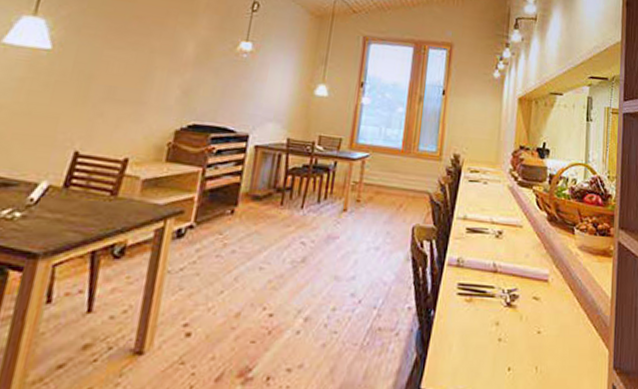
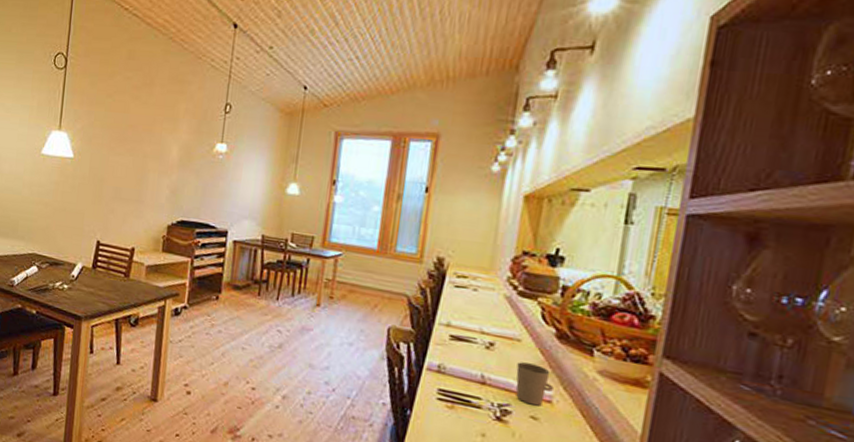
cup: none [520,247,549,286] -> present [516,362,554,406]

